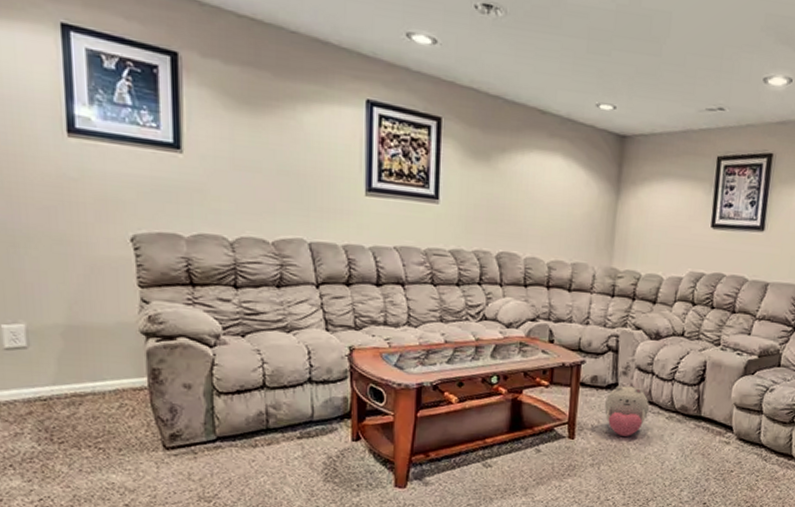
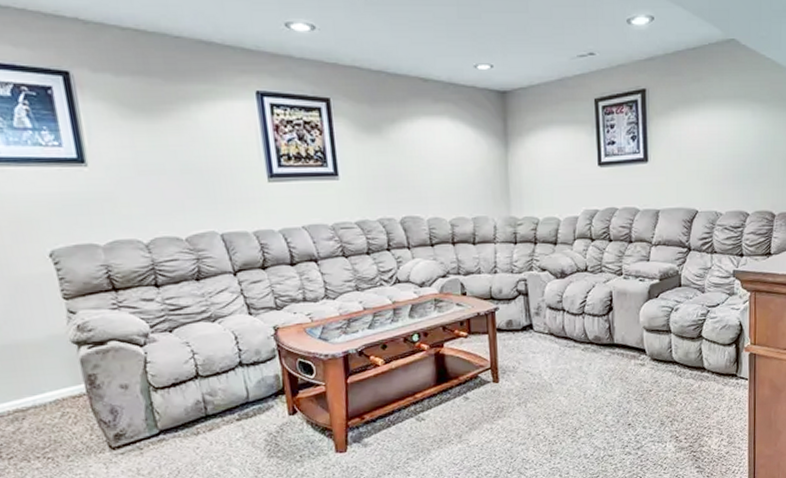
plush toy: present [605,385,649,437] -> none [523,325,564,374]

